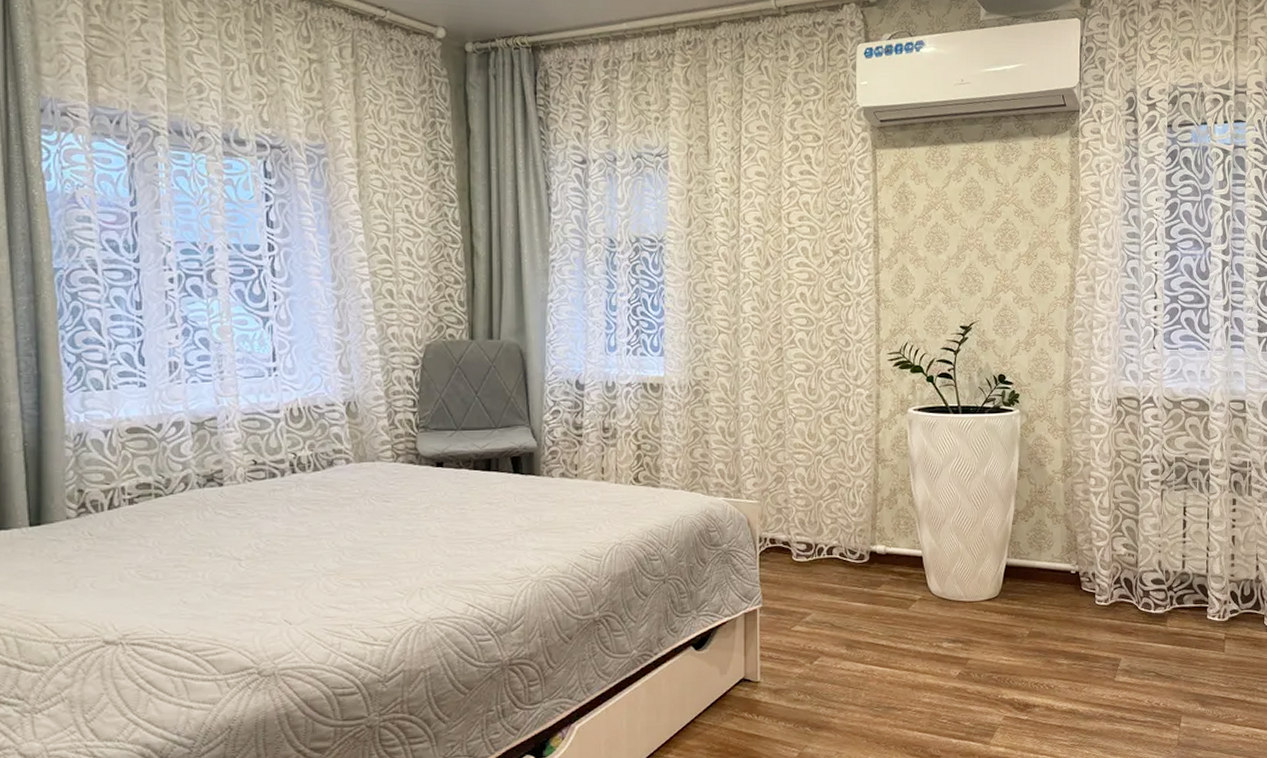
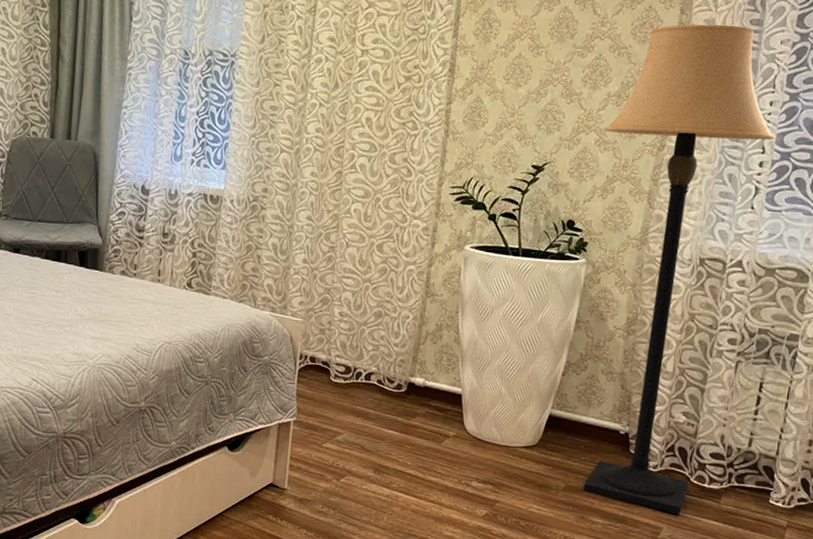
lamp: none [1020,186,1164,644] -> present [583,24,776,515]

